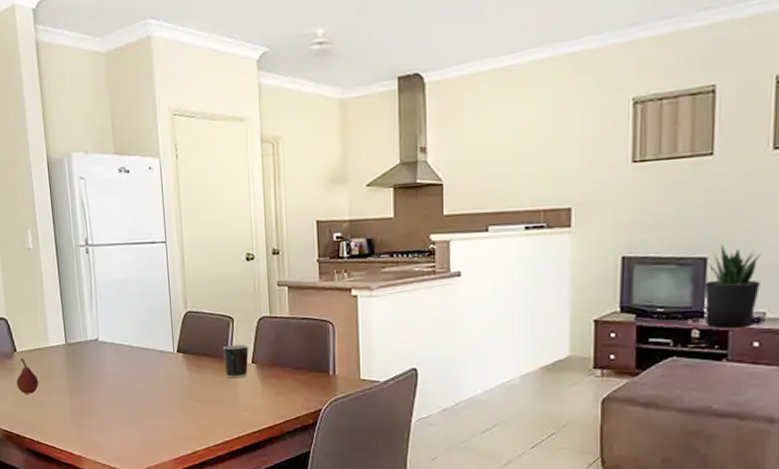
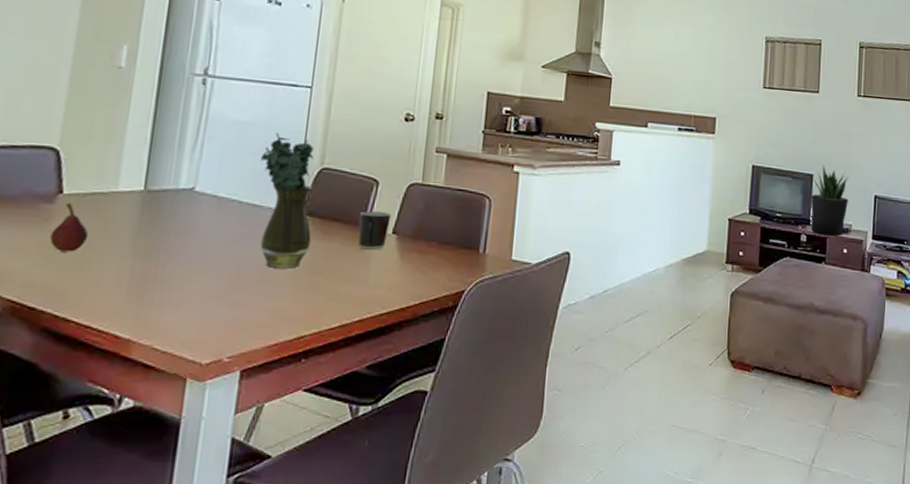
vase: none [139,286,189,398] -> present [260,133,314,269]

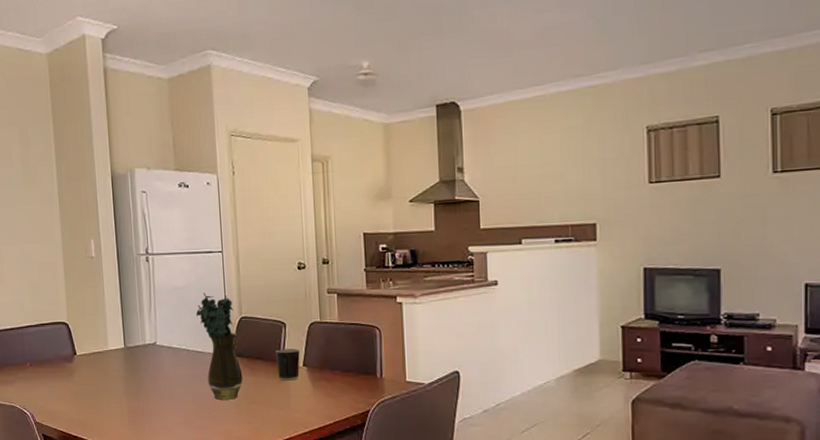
fruit: present [49,203,89,252] -> none [75,362,98,396]
planter: present [810,165,850,236] -> none [719,257,769,334]

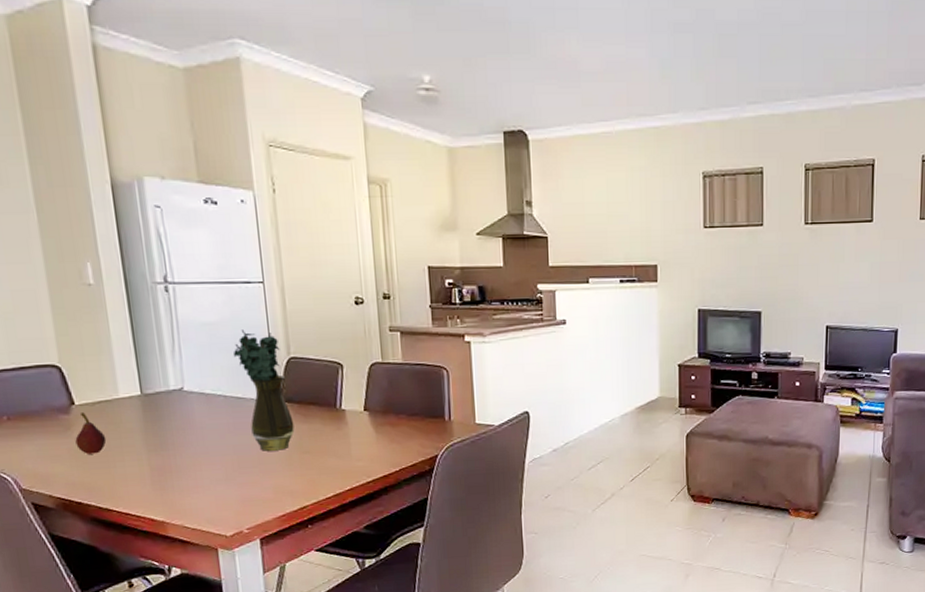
fruit: none [75,362,98,396] -> present [75,413,107,454]
mug: present [276,349,300,381] -> none [332,392,360,427]

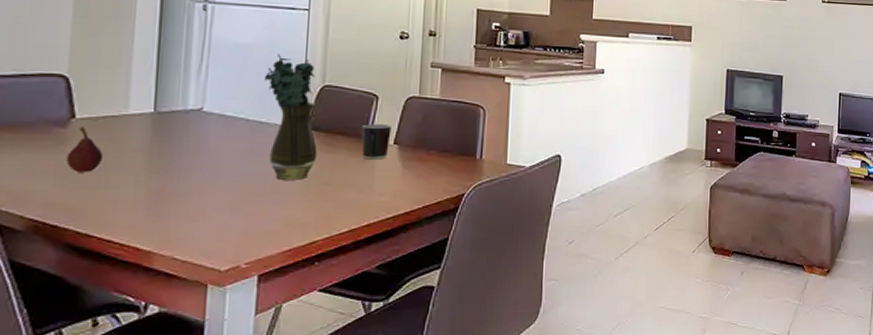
mug: none [332,392,360,427] -> present [361,124,392,160]

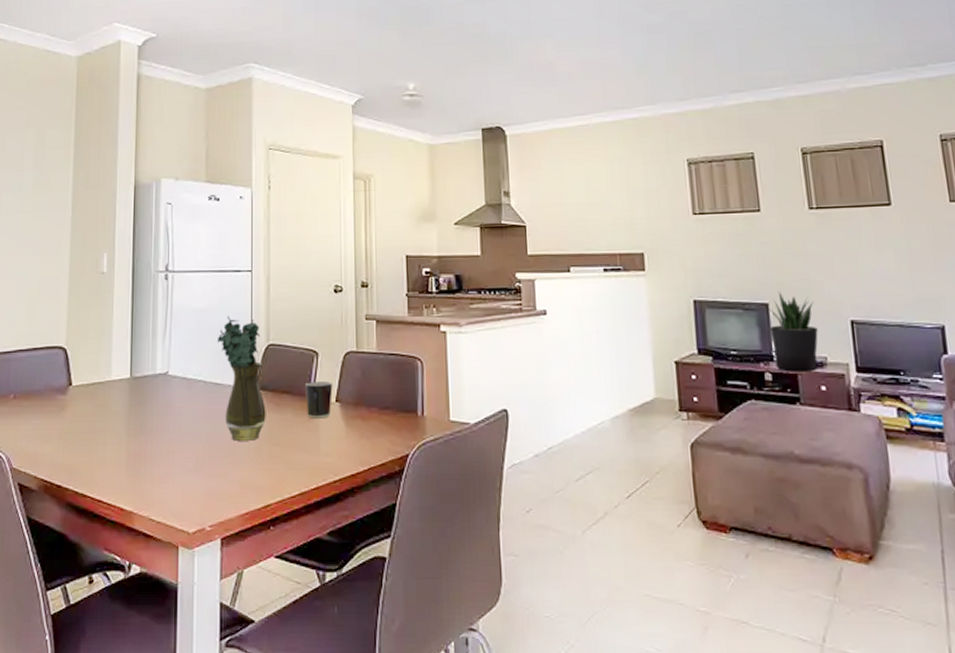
fruit: present [66,127,104,173] -> none [66,394,94,436]
planter: none [781,67,816,131] -> present [769,291,818,372]

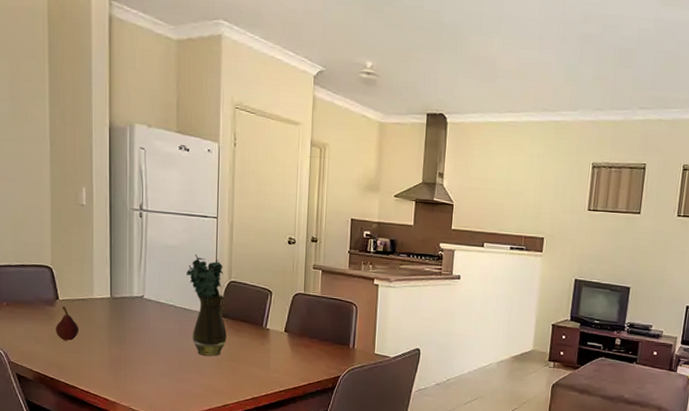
fruit: none [66,394,94,436] -> present [55,306,79,341]
mug: present [305,381,333,419] -> none [260,314,283,344]
planter: present [769,291,818,372] -> none [625,279,664,341]

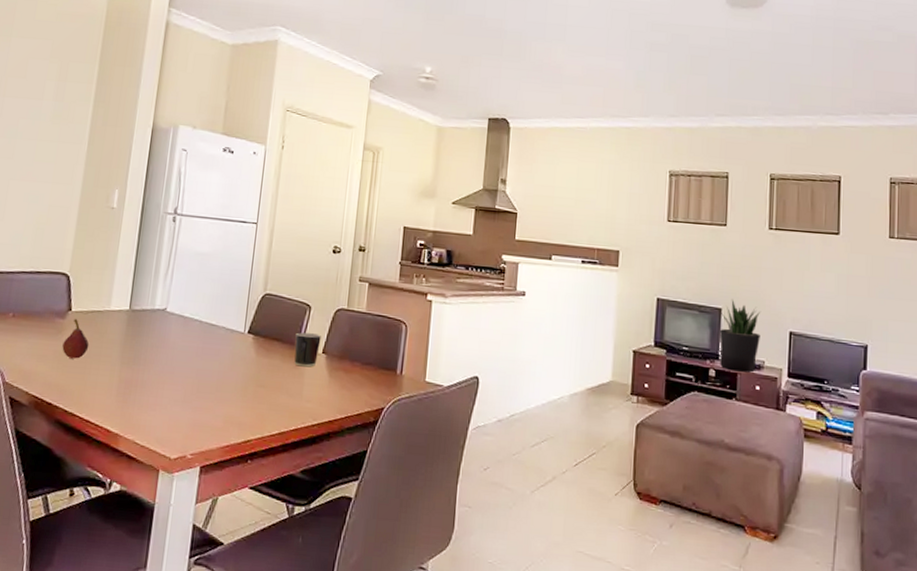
vase: present [186,254,227,356] -> none [216,263,259,381]
mug: none [260,314,283,344] -> present [294,332,321,368]
planter: none [625,279,664,341] -> present [719,299,761,372]

